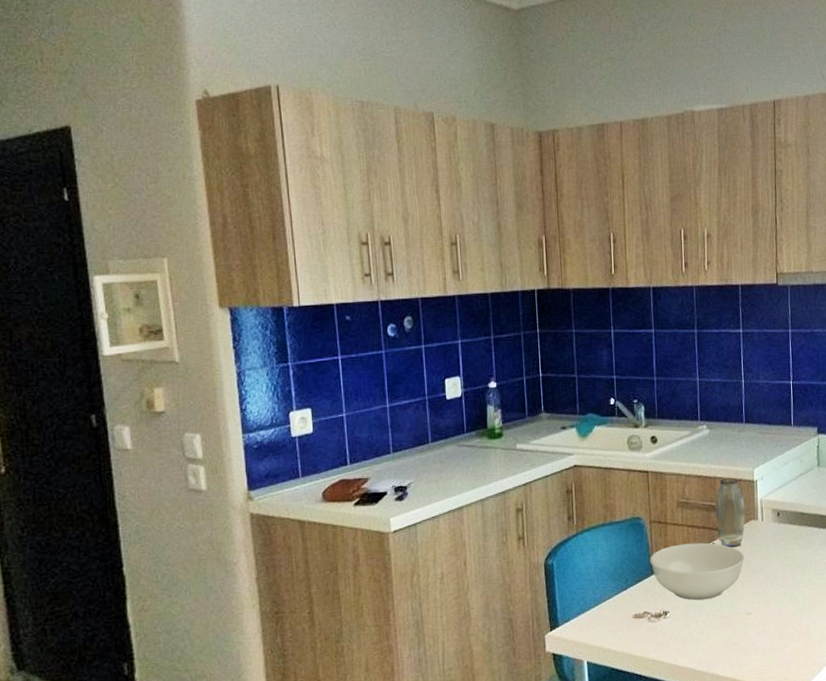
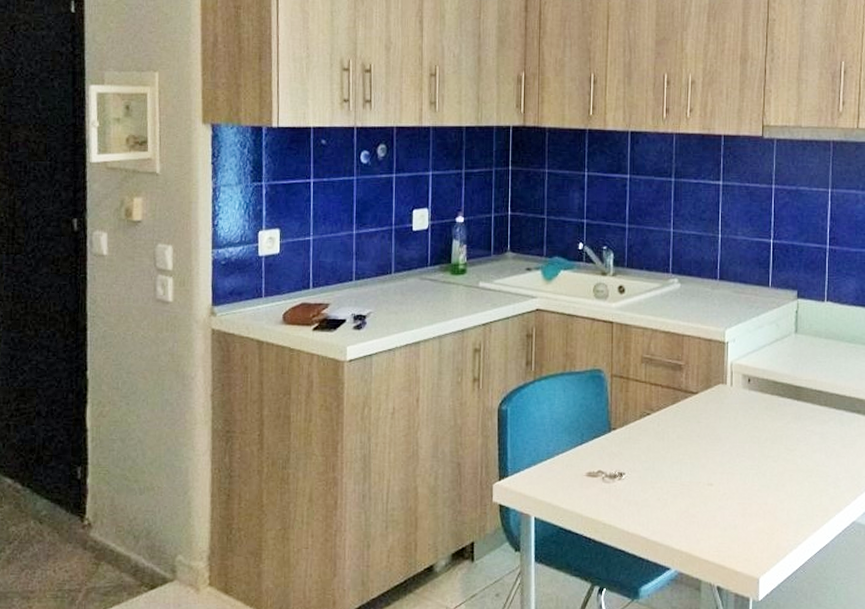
bowl: present [650,542,745,600] -> none [608,402,709,465]
vase: present [714,478,746,547] -> none [681,337,714,411]

